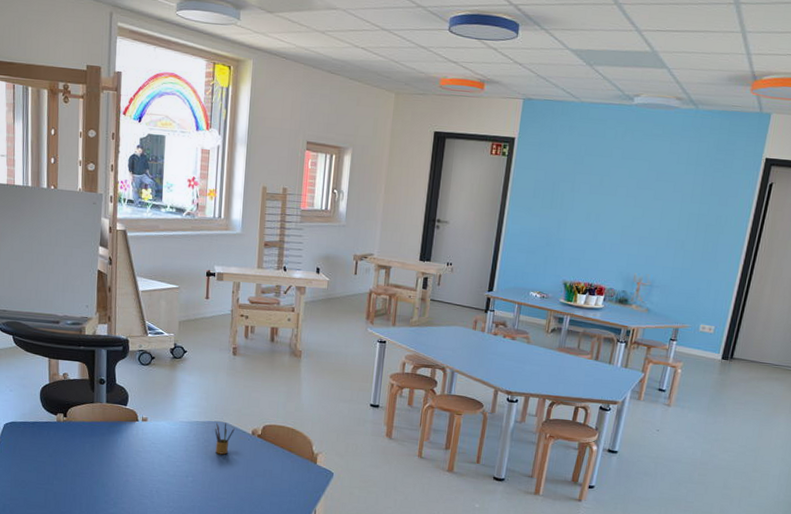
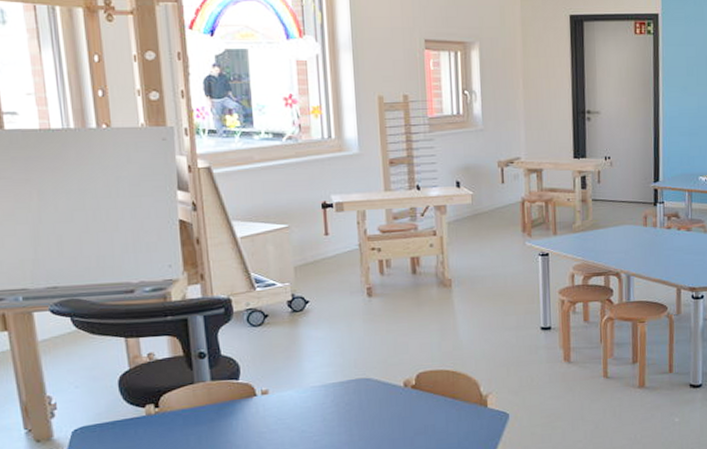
pencil box: present [215,422,235,455] -> none [357,378,382,418]

